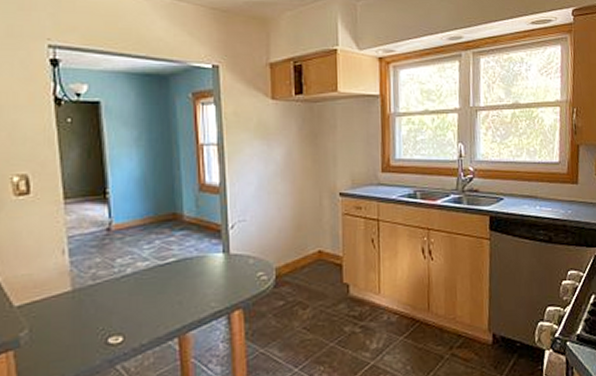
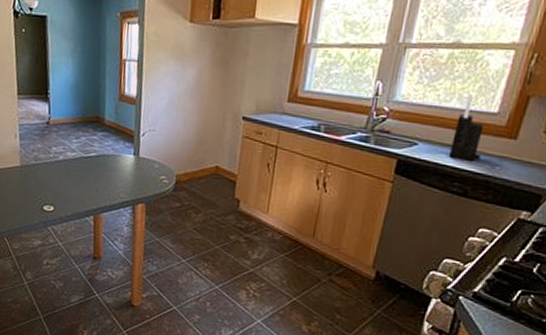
knife block: none [529,148,555,209] -> present [448,94,484,161]

